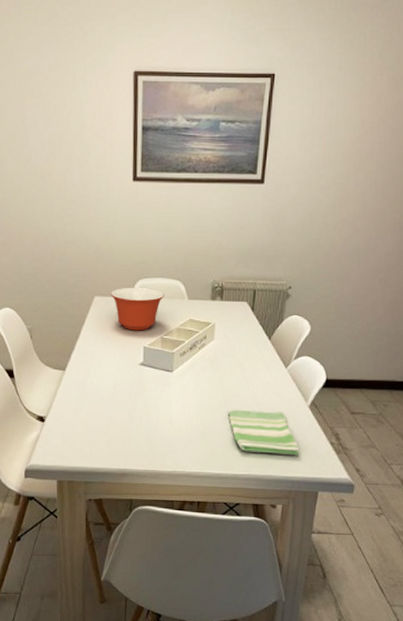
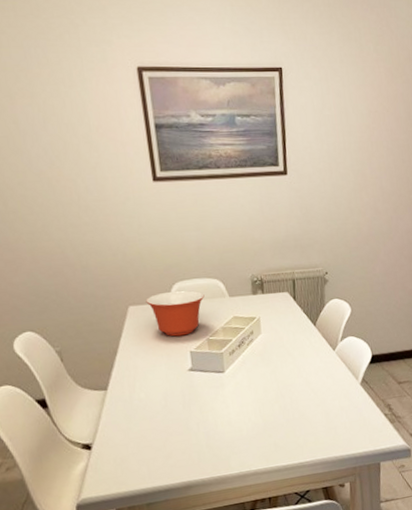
dish towel: present [227,410,299,455] -> none [285,393,358,439]

